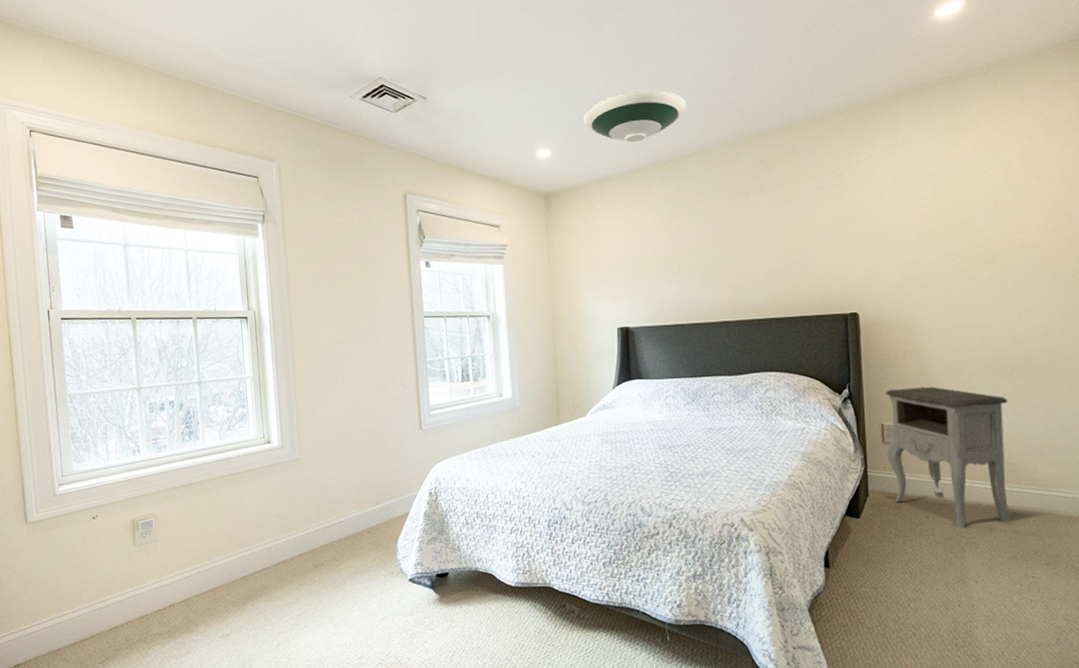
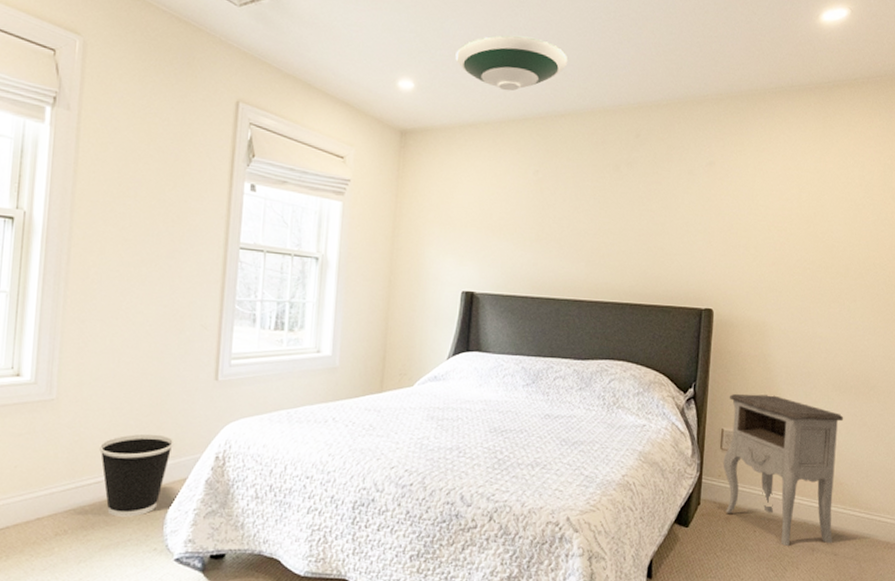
wastebasket: none [338,479,395,549] -> present [99,433,175,517]

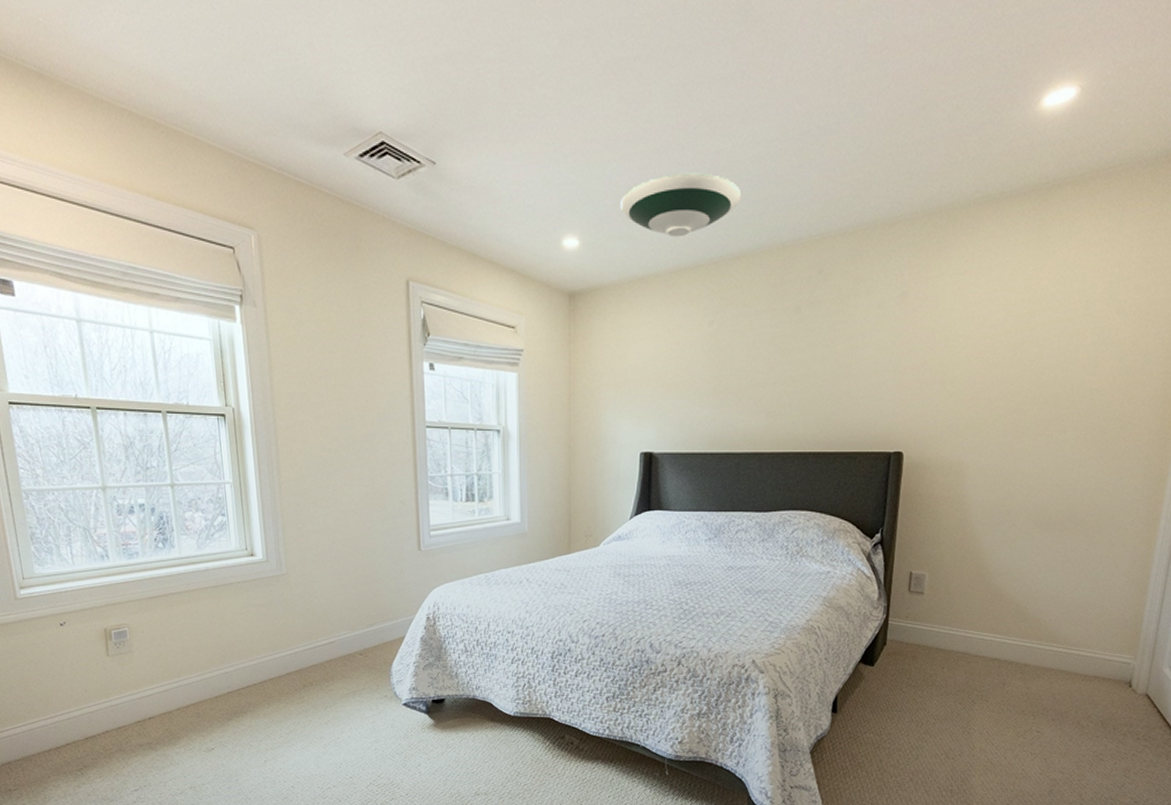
wastebasket: present [99,433,175,517] -> none [328,600,390,670]
nightstand: present [723,394,844,547] -> none [910,536,1045,682]

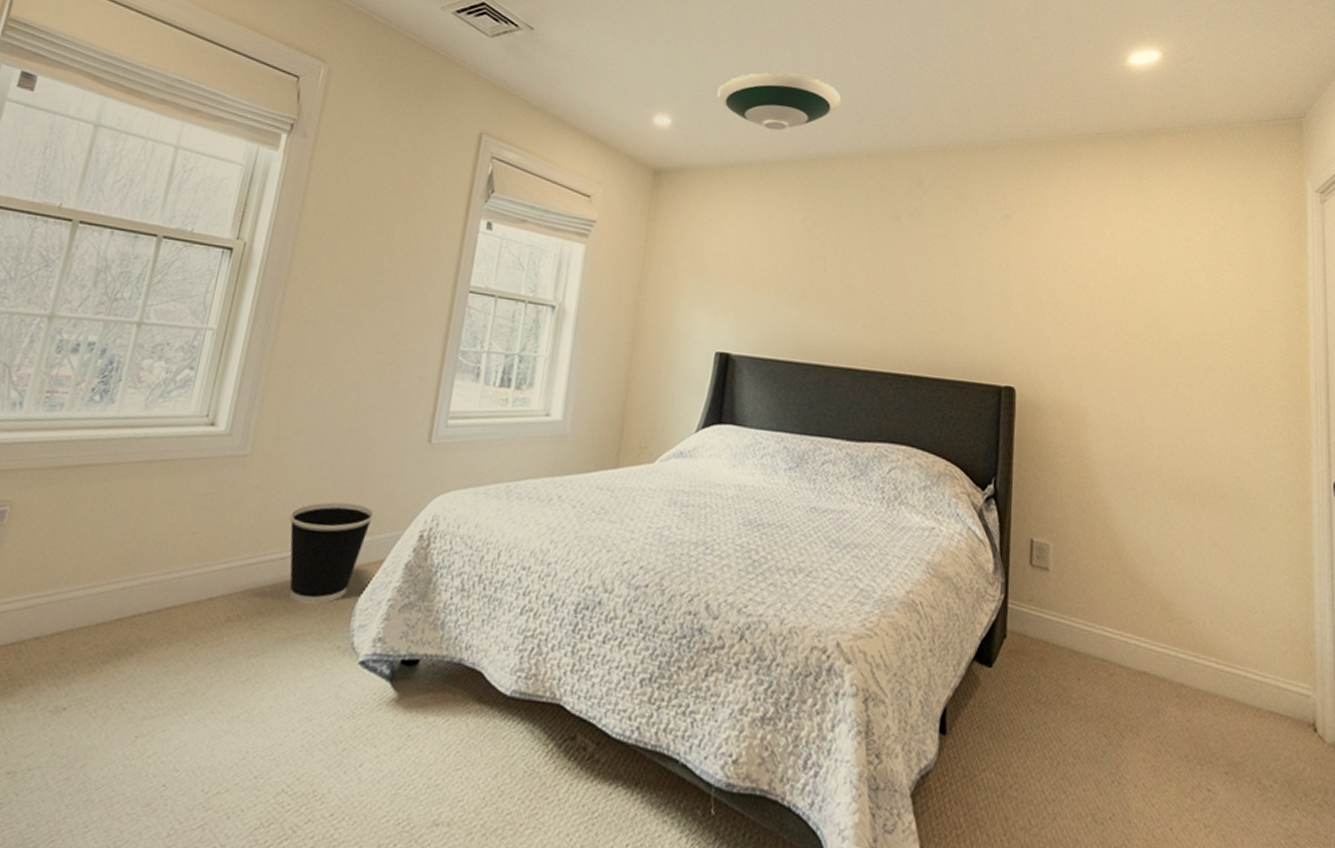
wastebasket: none [328,600,390,670] -> present [289,502,375,604]

